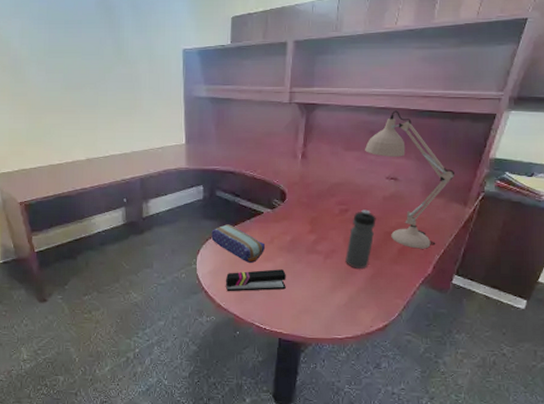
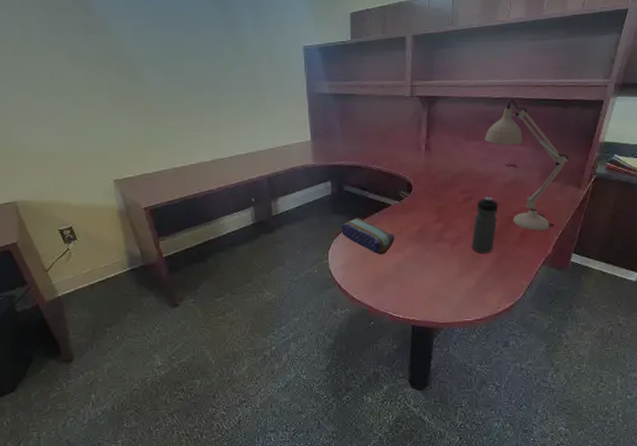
stapler: present [225,269,286,292] -> none [357,259,416,284]

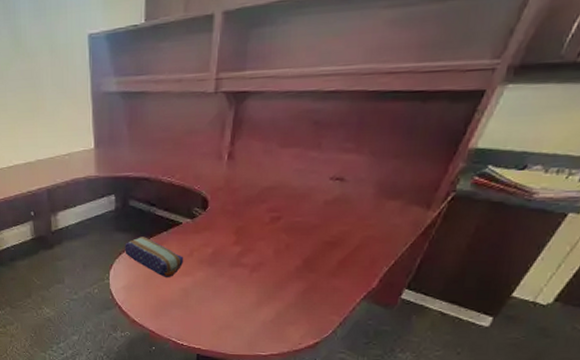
water bottle: present [471,196,499,253] -> none [275,216,314,283]
desk lamp: present [485,100,568,231] -> none [306,93,419,260]

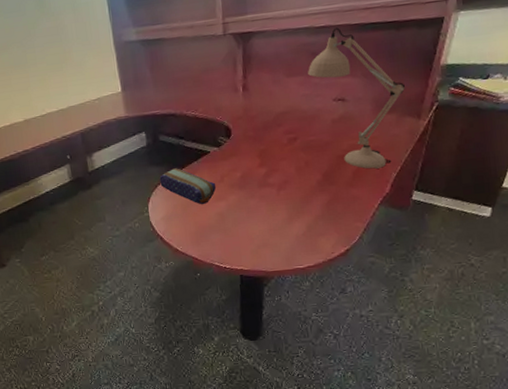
desk lamp: none [306,93,419,260] -> present [308,27,405,169]

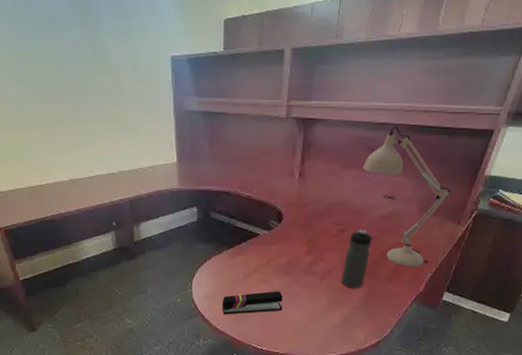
pencil case: present [159,168,216,204] -> none [207,247,261,285]
stapler: none [179,206,242,236] -> present [221,291,283,315]
water bottle: none [299,135,327,197] -> present [341,229,372,288]

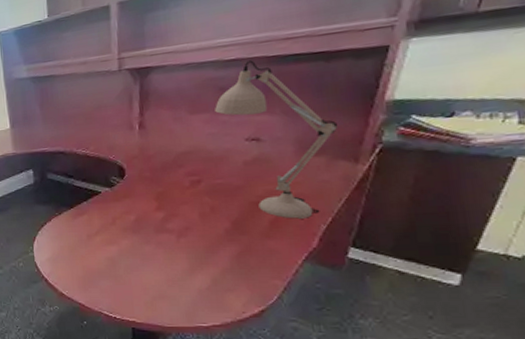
stapler: present [221,291,283,315] -> none [66,252,135,280]
water bottle: present [341,229,372,288] -> none [203,178,238,246]

